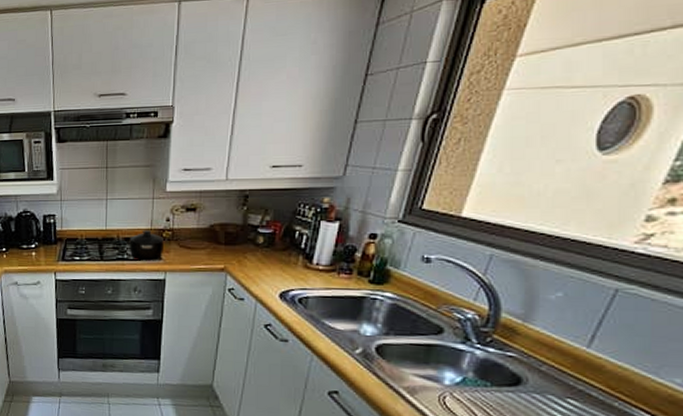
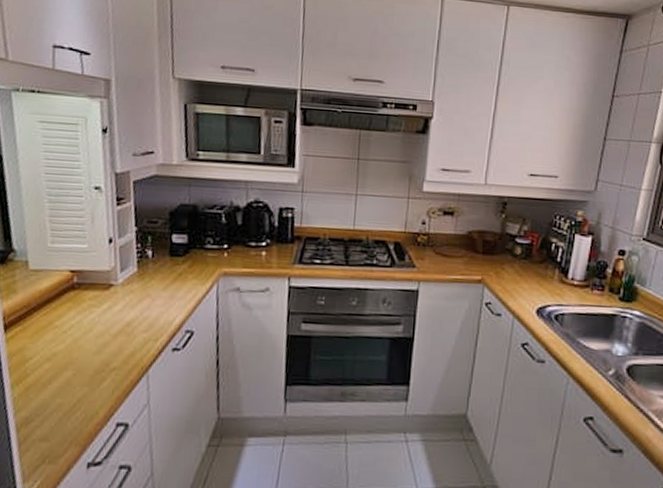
saucepan: present [129,230,164,260] -> none [379,233,418,267]

